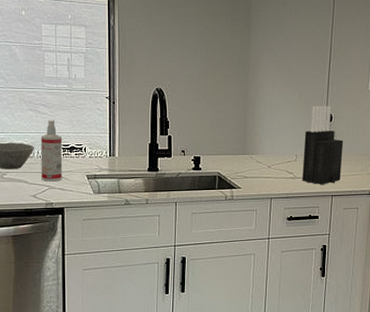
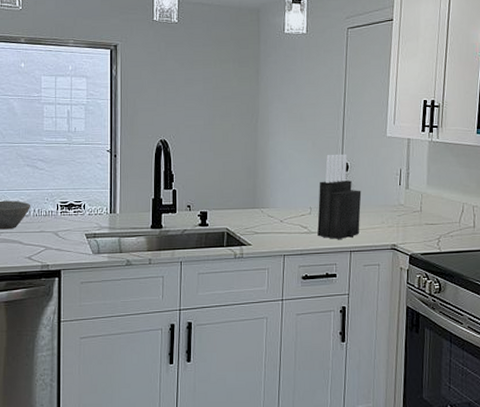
spray bottle: present [40,120,63,182] -> none [37,176,61,242]

